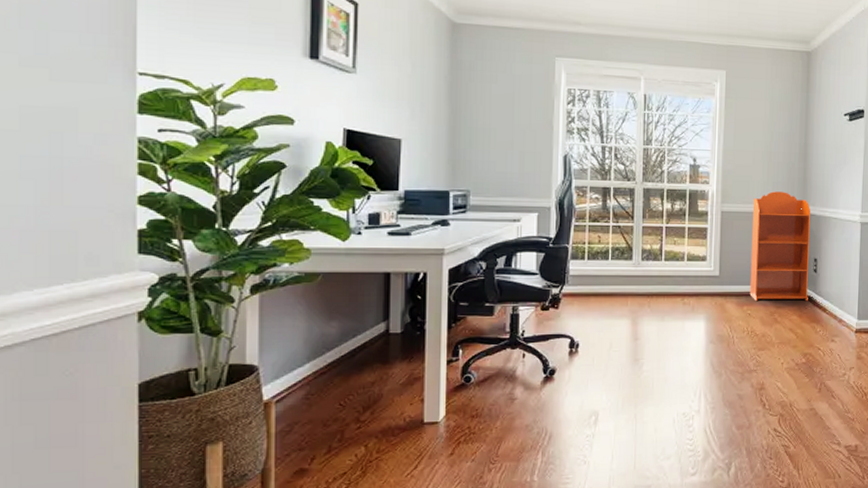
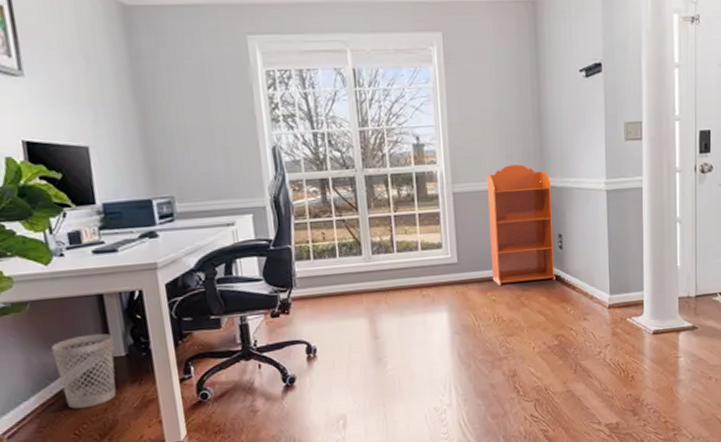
wastebasket: none [334,309,392,379] -> present [51,333,116,409]

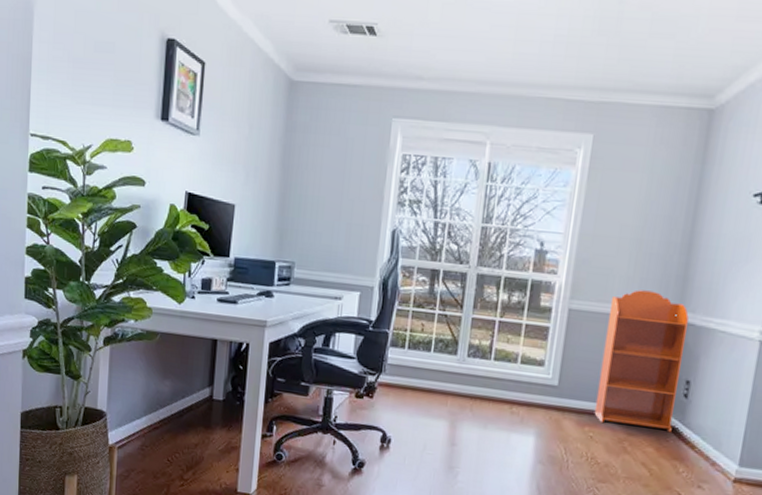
wastebasket: present [51,333,116,409] -> none [167,372,216,440]

